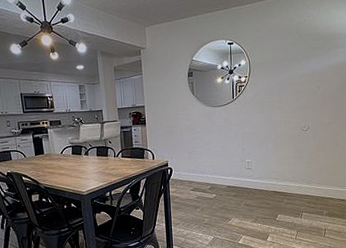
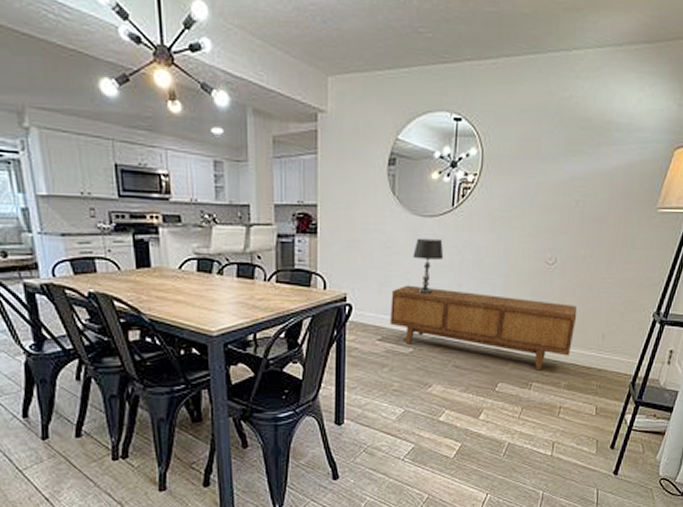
sideboard: none [197,152,329,204] -> present [390,285,577,371]
table lamp: none [209,120,231,158] -> present [413,238,444,294]

